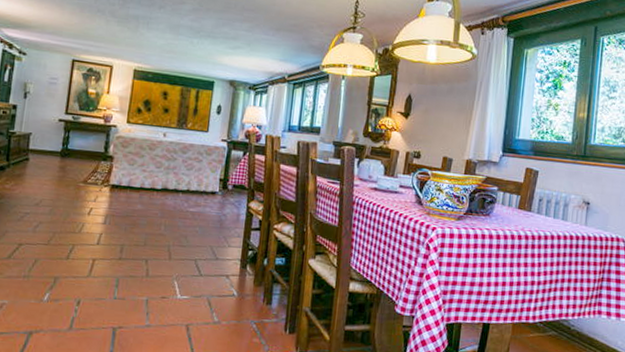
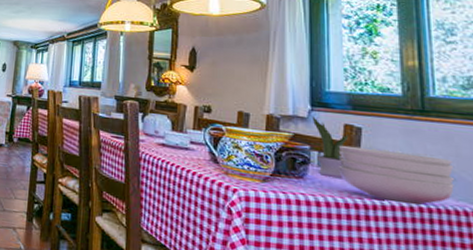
potted plant: none [502,161,528,215] -> present [312,116,349,180]
bowl: none [517,186,599,235] -> present [338,145,456,206]

